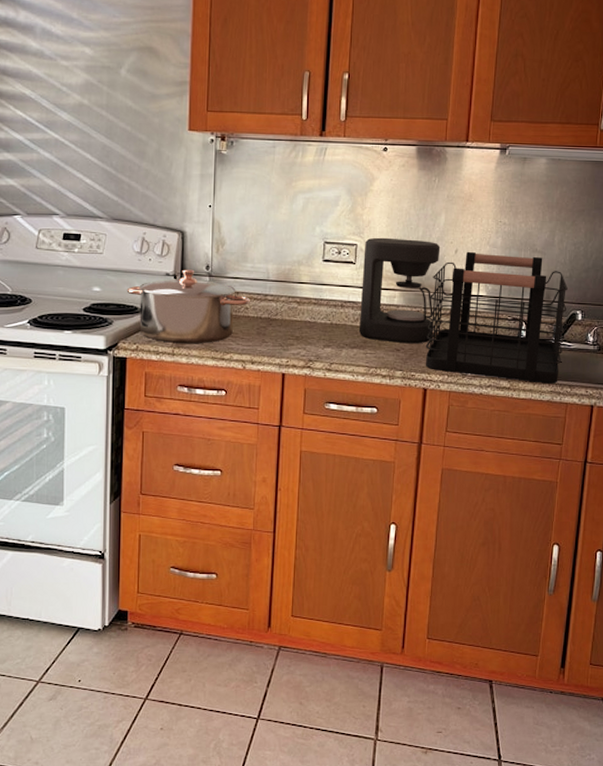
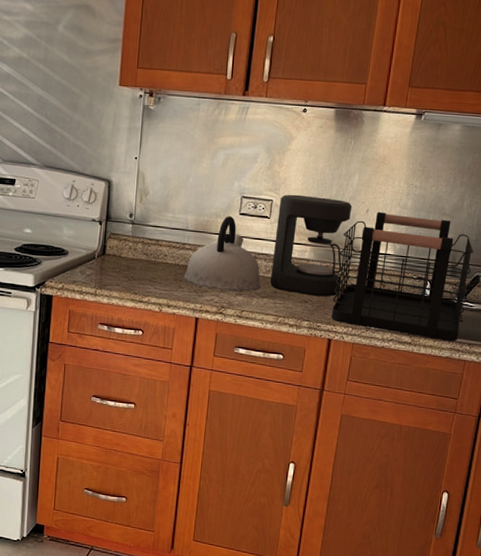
cooking pot: present [126,269,250,344] -> none [55,216,169,286]
kettle: none [266,263,350,343] -> present [183,216,261,292]

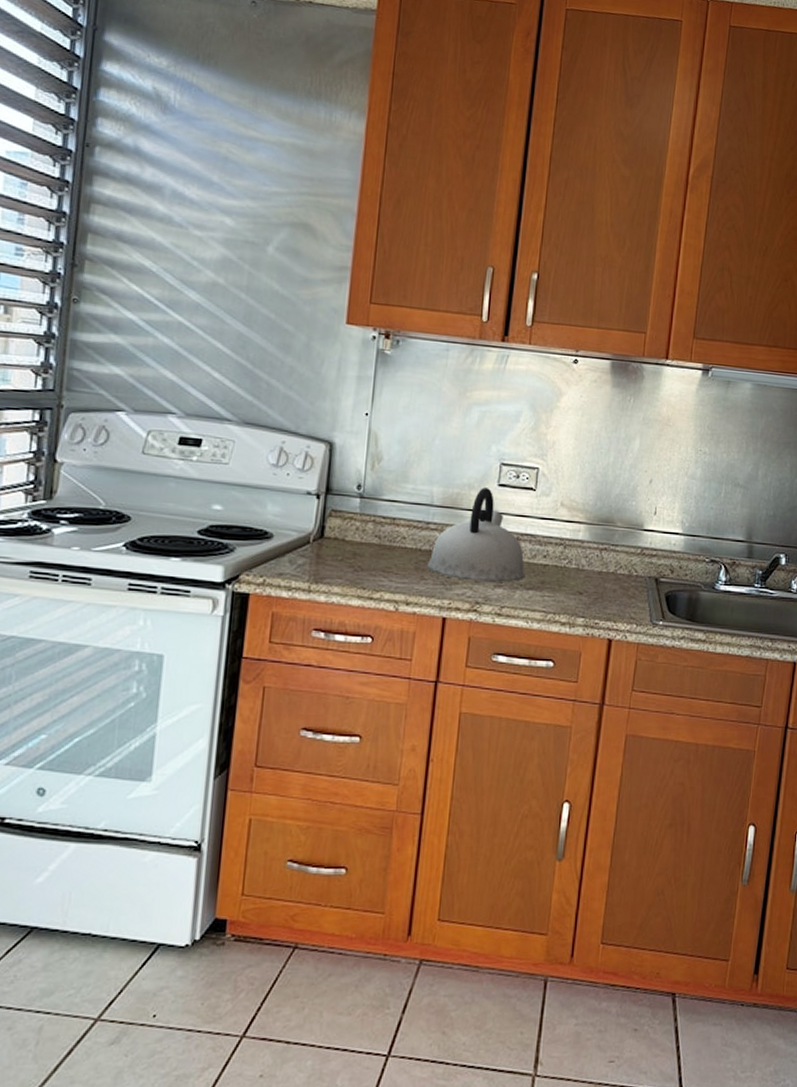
coffee maker: present [269,194,353,297] -> none [536,461,634,586]
dish rack: present [332,211,473,341] -> none [612,482,771,637]

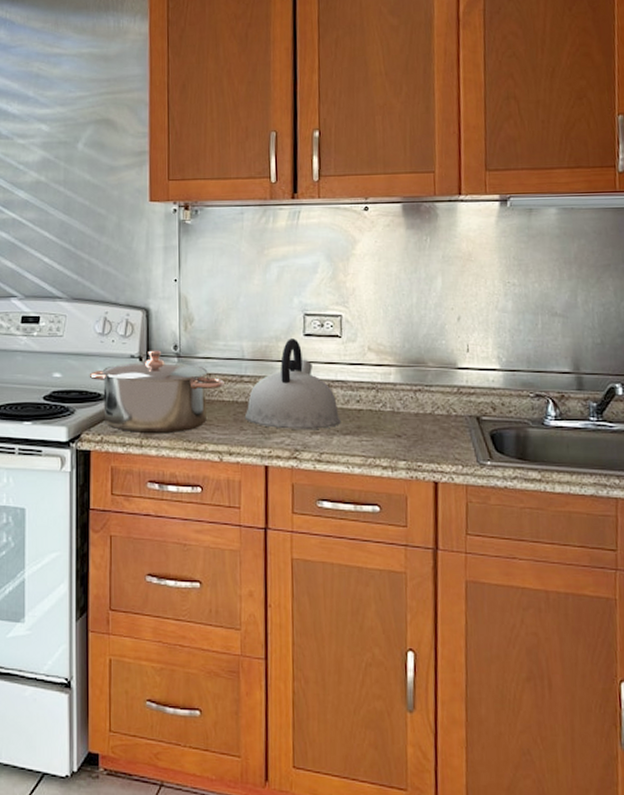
cooking pot: none [255,488,409,579] -> present [89,350,224,434]

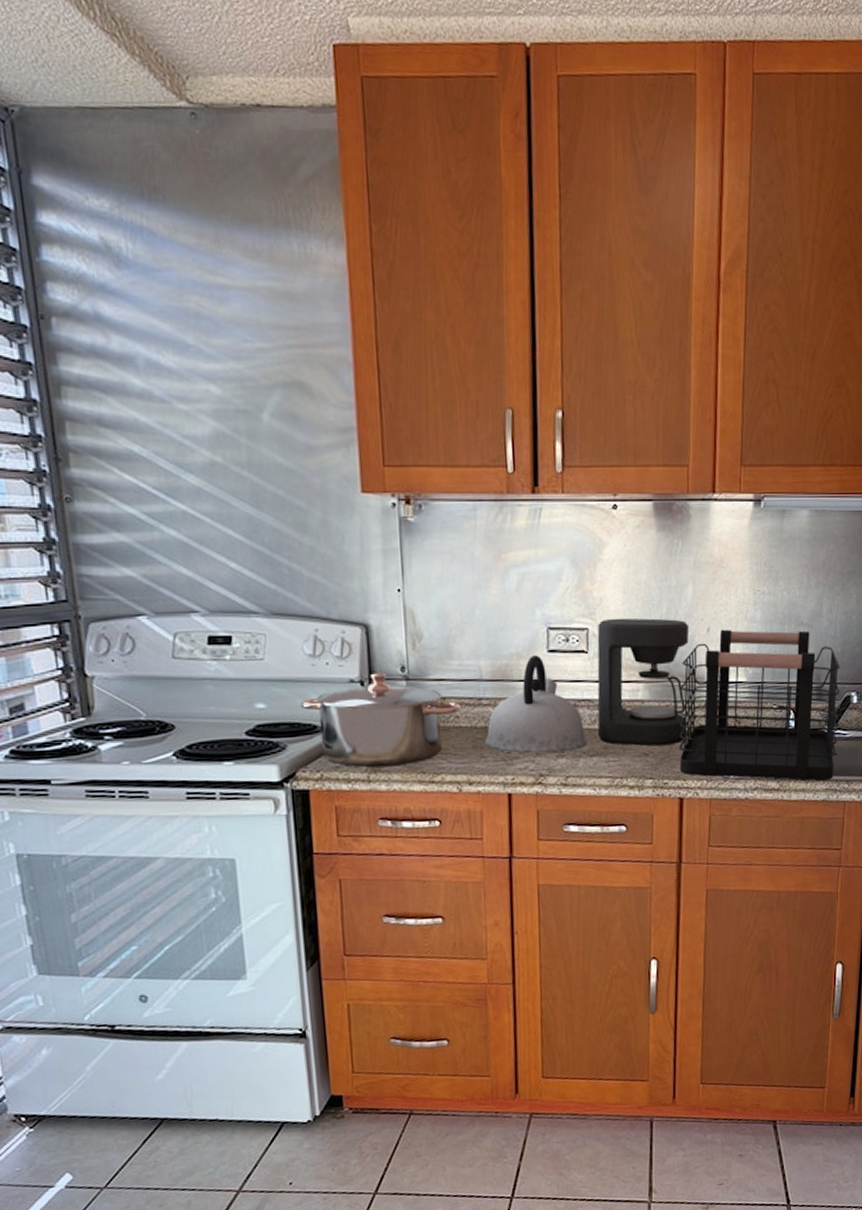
coffee maker: none [350,306,440,428] -> present [597,618,690,746]
dish rack: none [432,318,603,474] -> present [678,629,840,781]

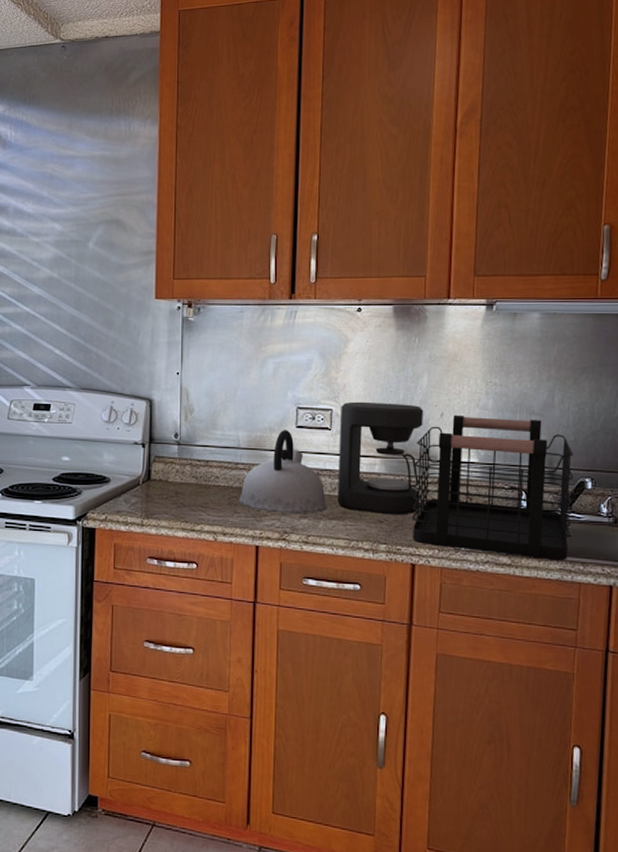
cooking pot: present [300,672,461,767] -> none [95,438,221,515]

